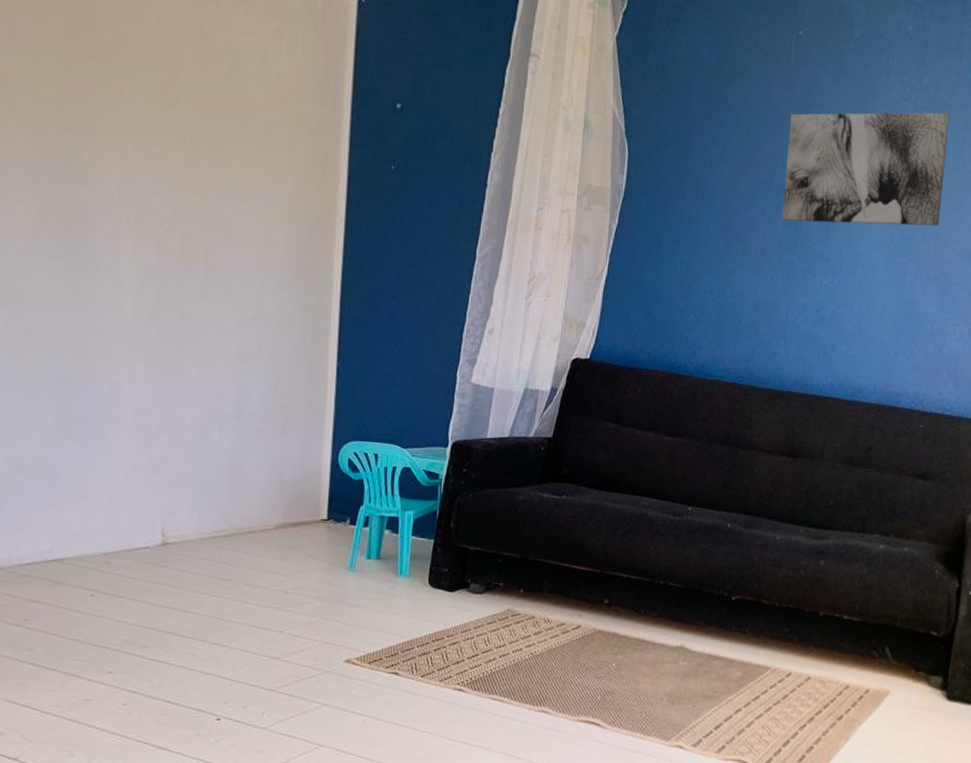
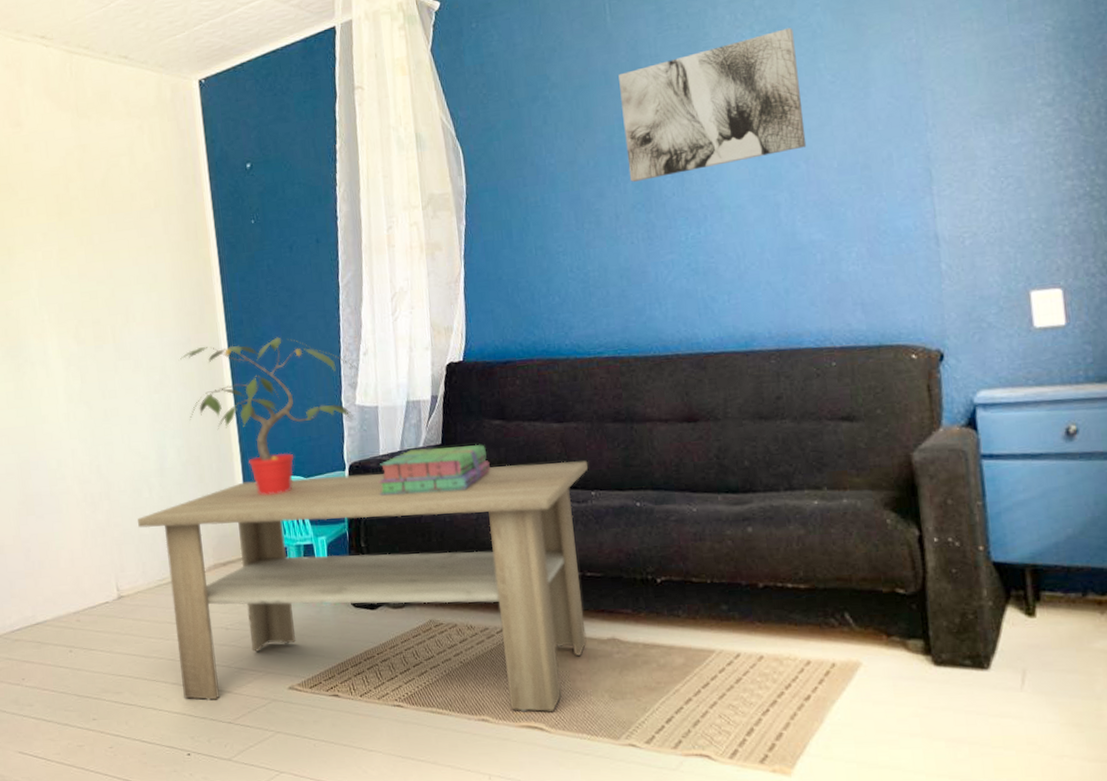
coffee table: none [200,441,690,709] -> present [138,460,588,712]
potted plant: none [281,289,481,460] -> present [180,337,359,495]
stack of books: none [479,438,597,487] -> present [378,444,490,496]

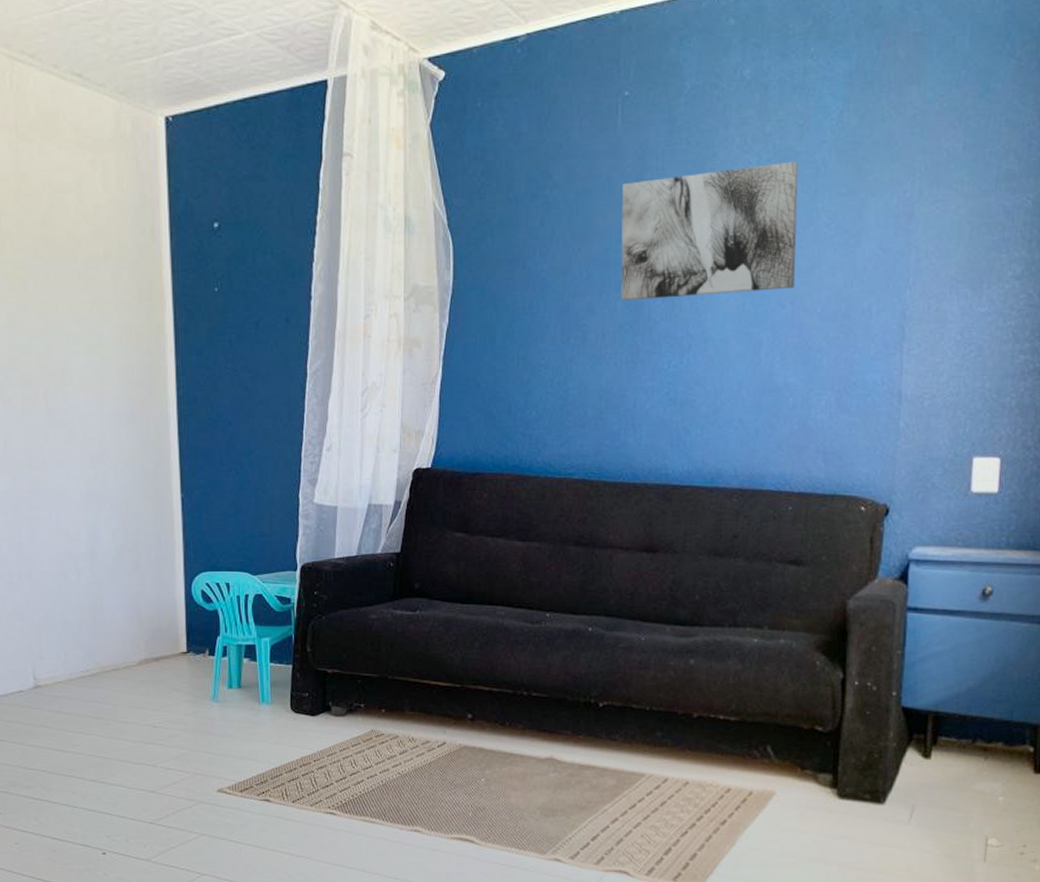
coffee table: present [138,460,588,712] -> none [62,574,545,825]
potted plant: present [180,337,359,495] -> none [122,421,321,590]
stack of books: present [378,444,490,496] -> none [331,555,448,602]

